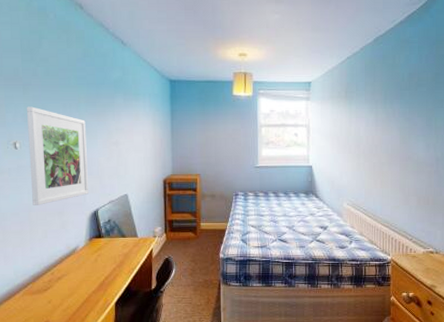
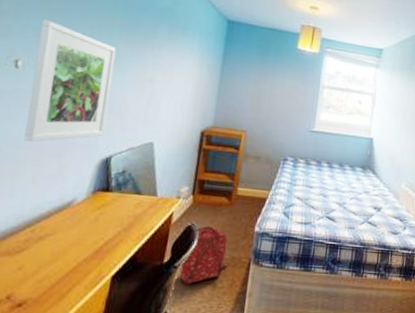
backpack: none [166,256,203,305] -> present [180,225,229,285]

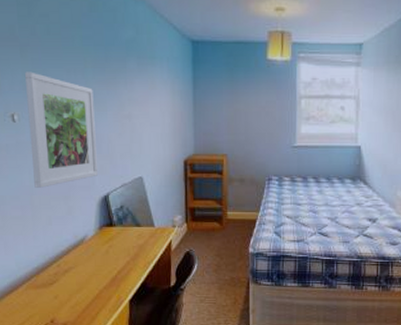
backpack: present [180,225,229,285] -> none [187,250,229,305]

